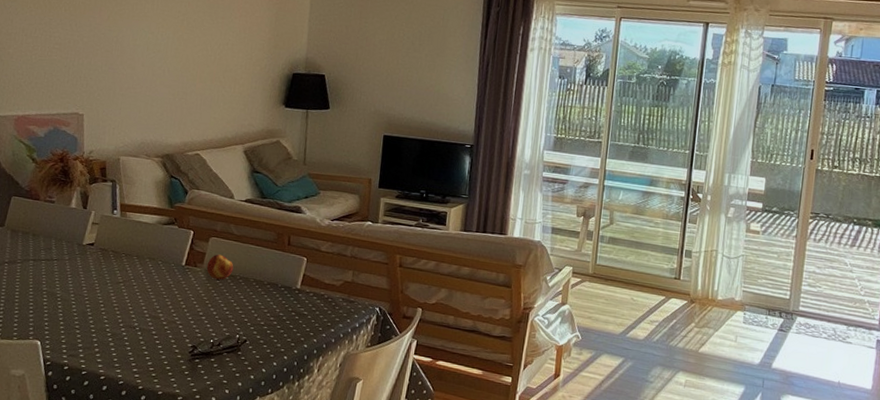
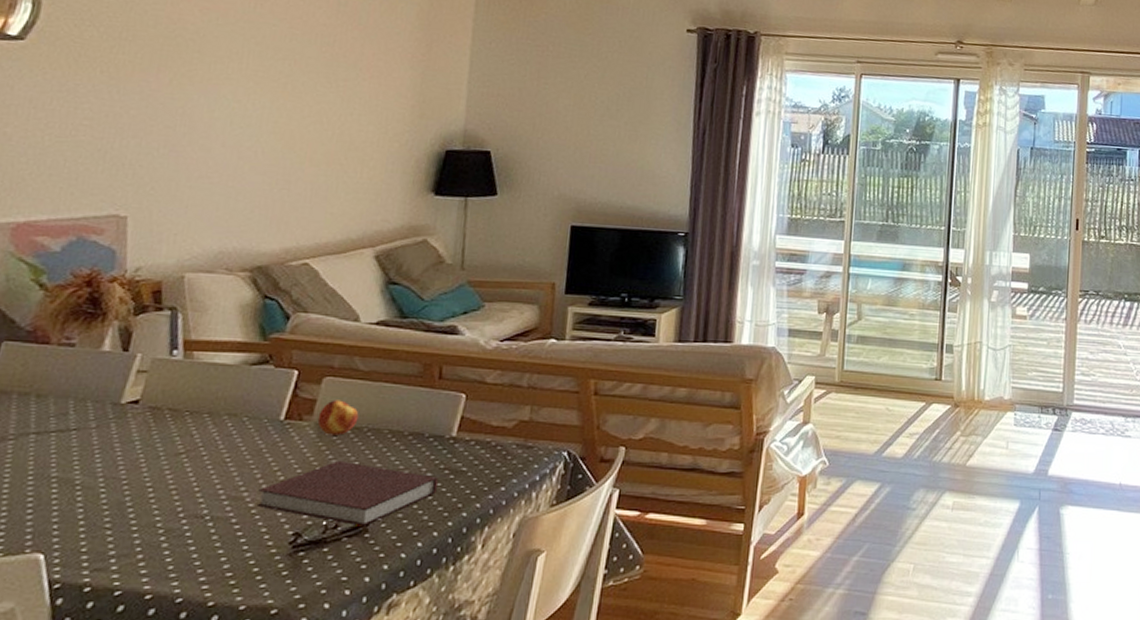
notebook: none [168,297,288,347] -> present [256,460,439,526]

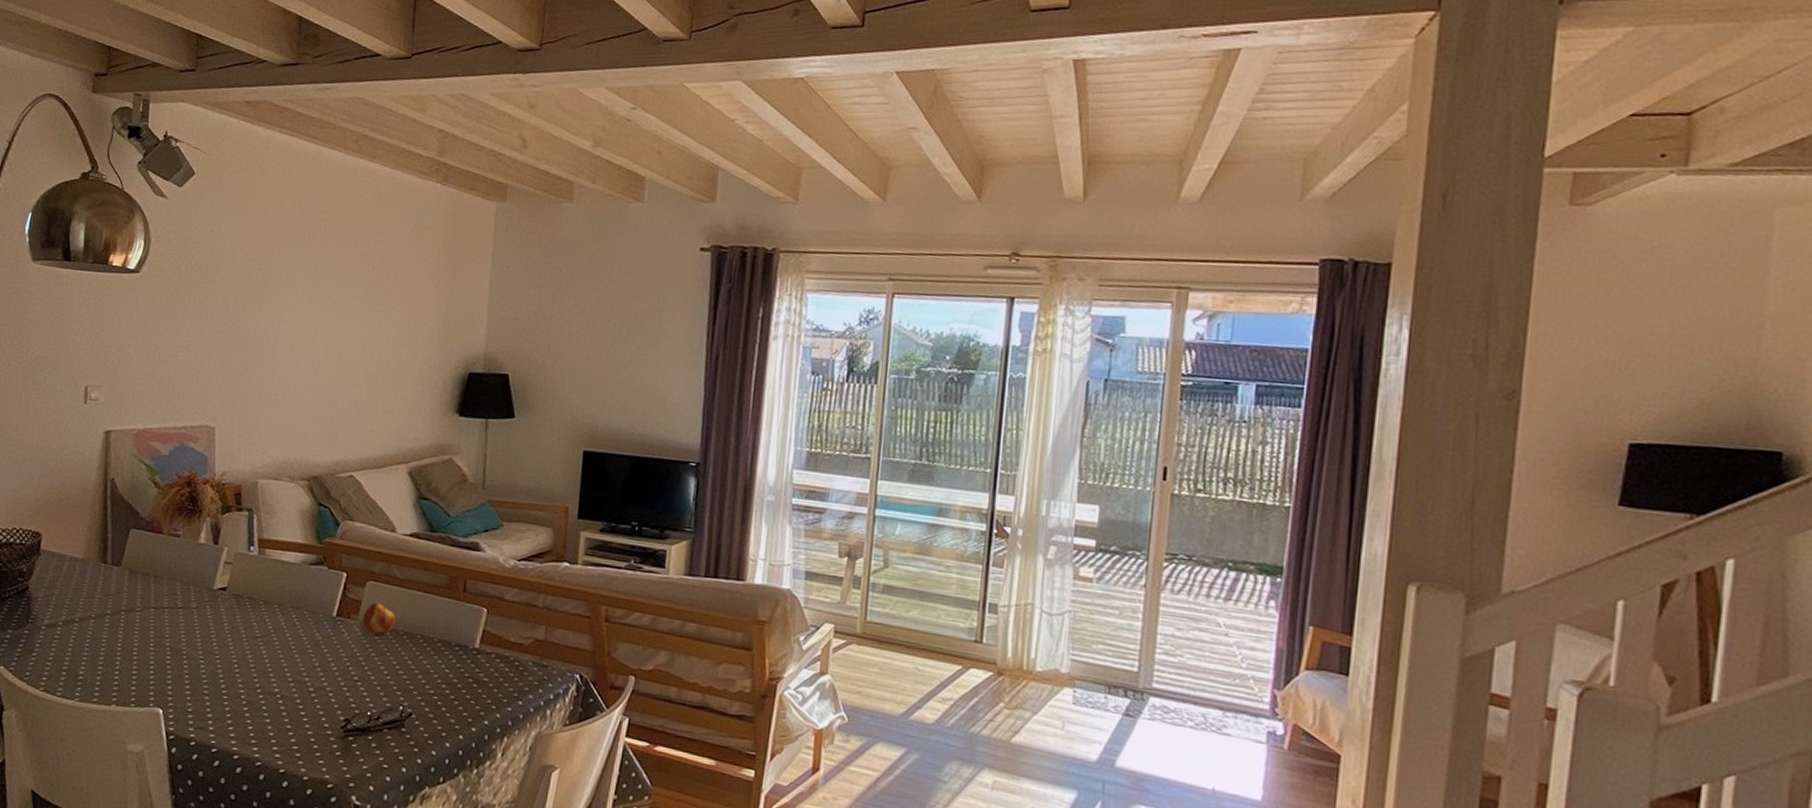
notebook: present [256,460,439,526] -> none [315,658,464,721]

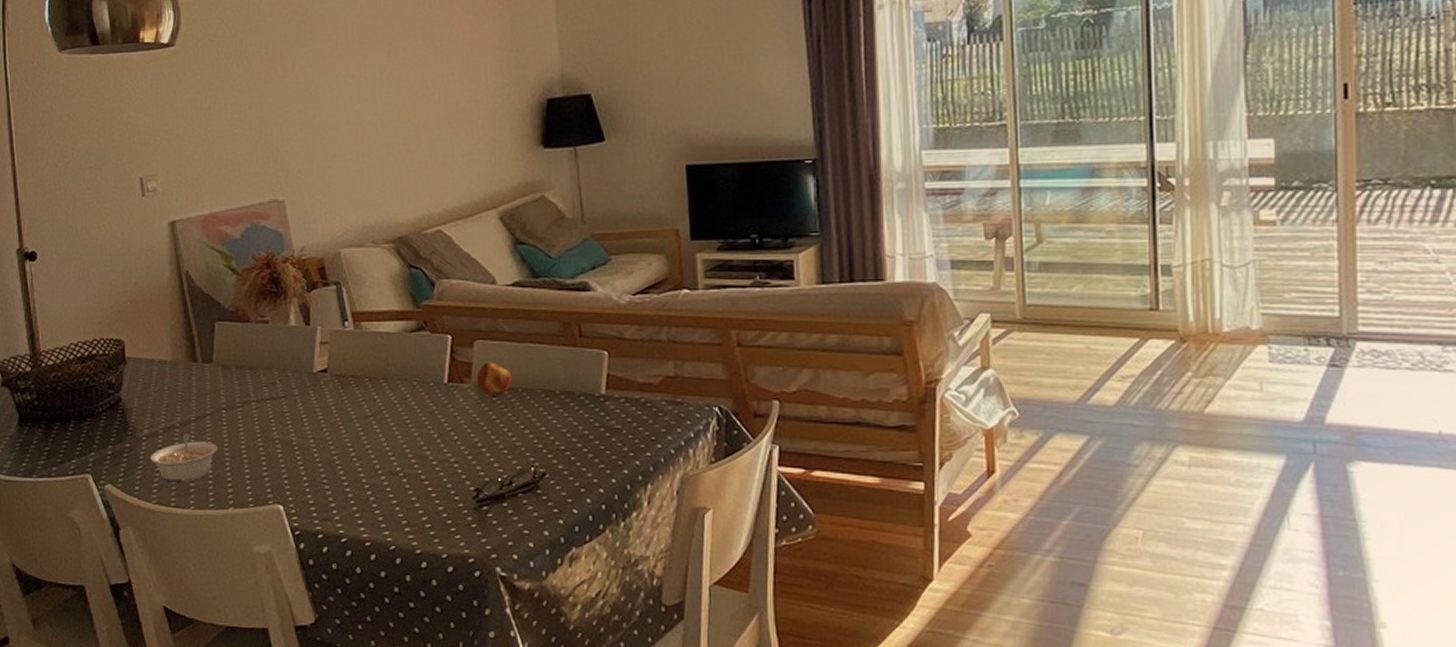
legume: none [45,629,111,675] -> present [149,434,218,483]

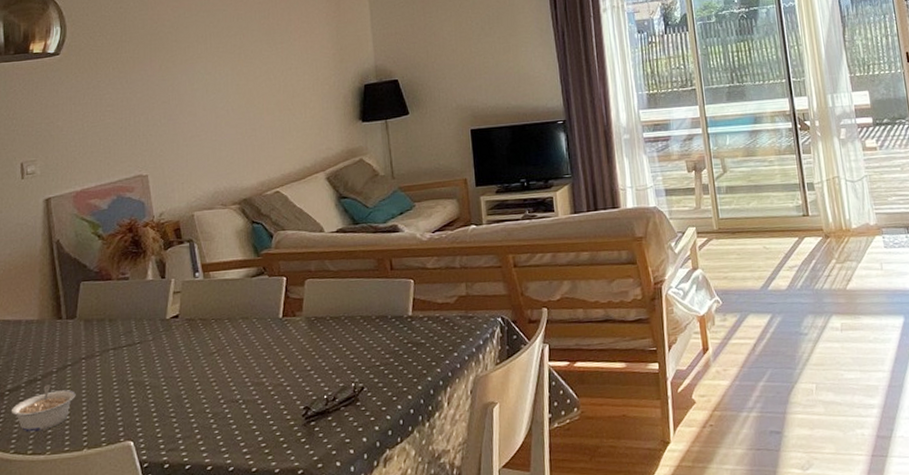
fruit: present [476,362,512,396] -> none [306,296,336,326]

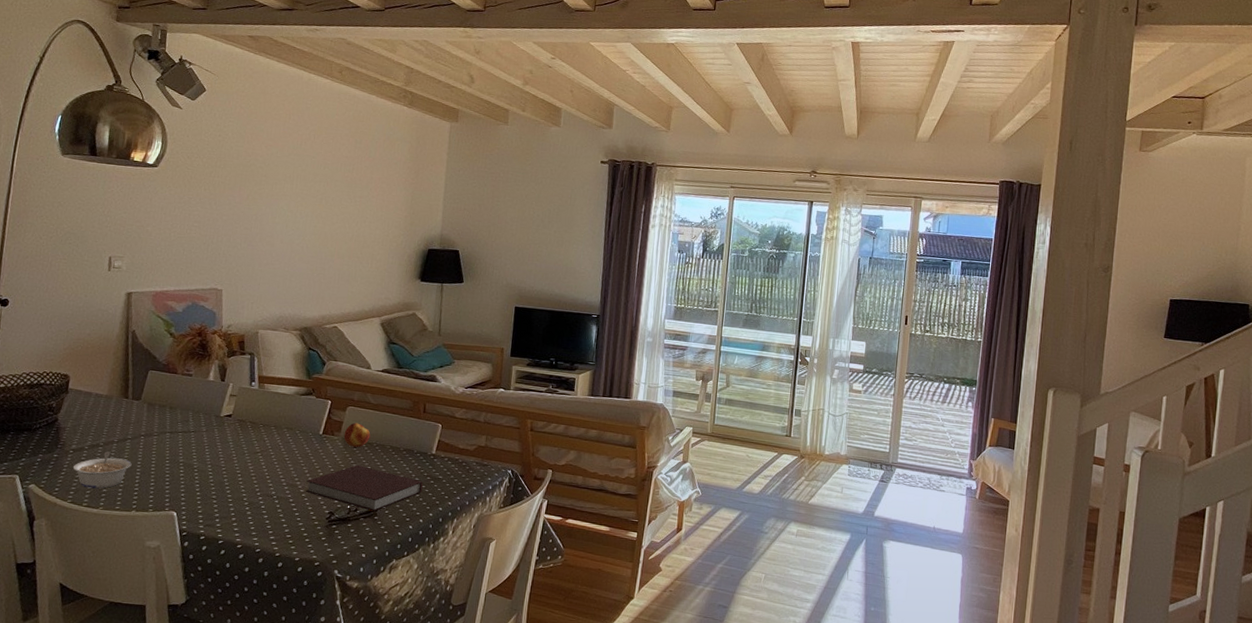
notebook: none [273,345,406,397] -> present [305,464,423,512]
fruit: none [306,296,336,326] -> present [343,422,371,448]

